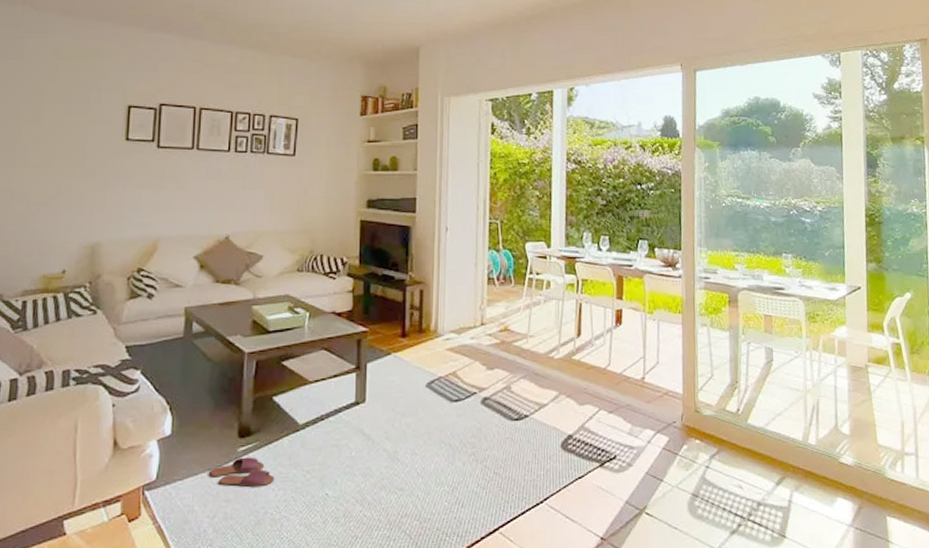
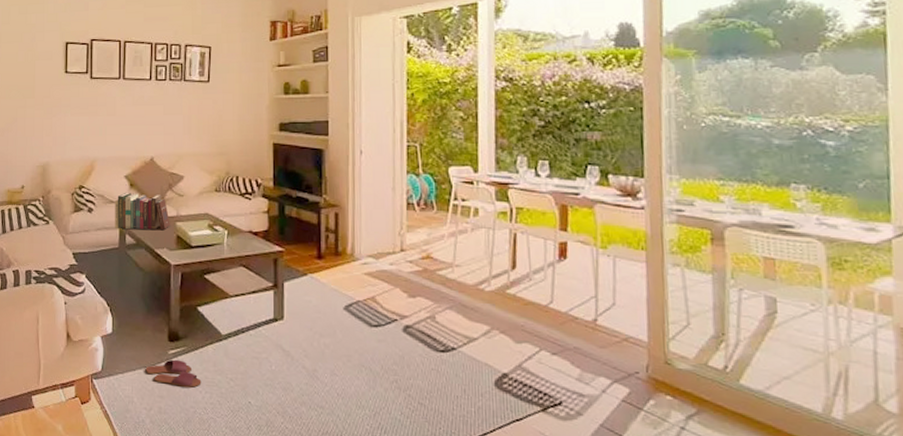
books: none [180,274,246,316] -> present [115,192,170,231]

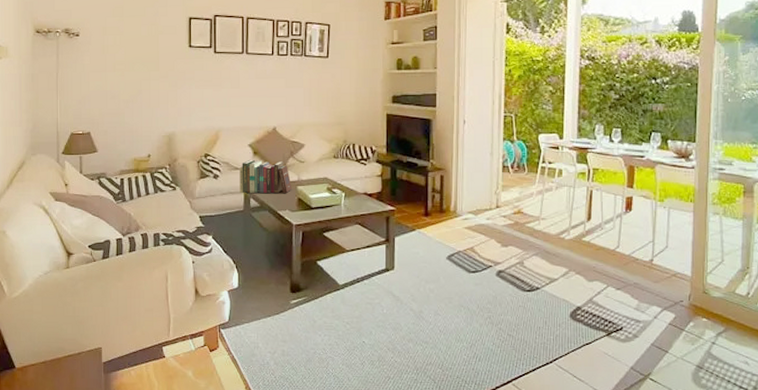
slippers: present [145,359,202,388] -> none [269,308,321,332]

